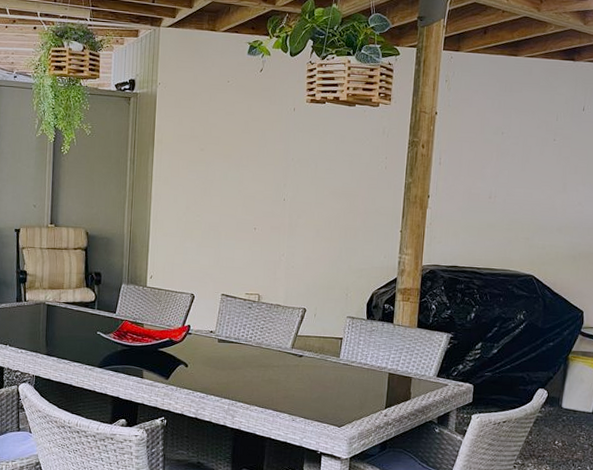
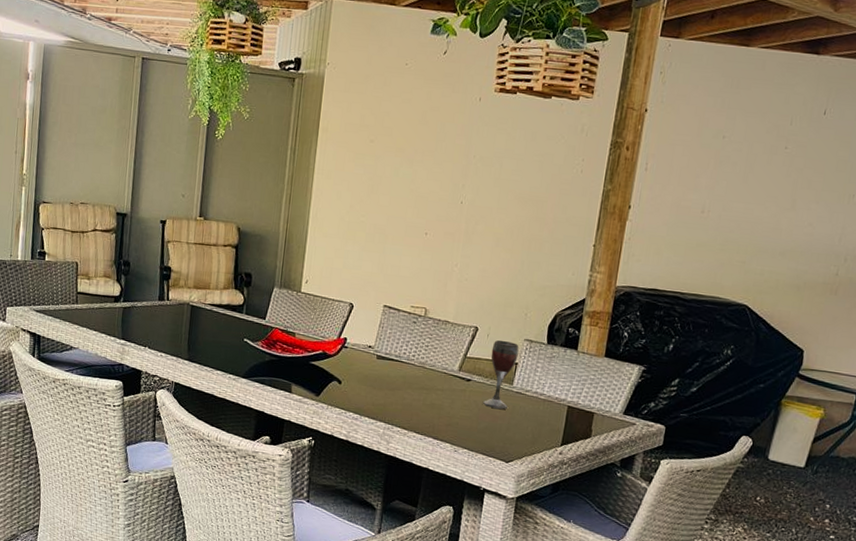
cup: none [314,319,343,381] -> present [482,340,519,410]

